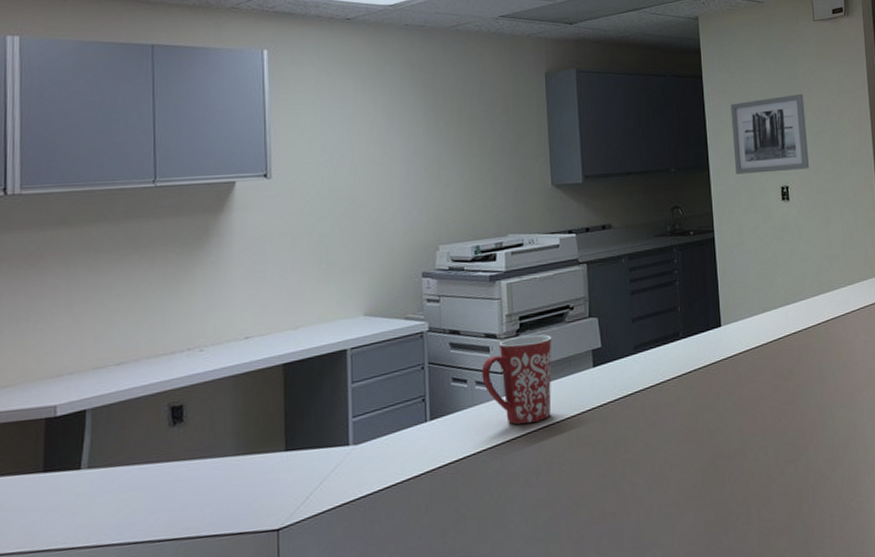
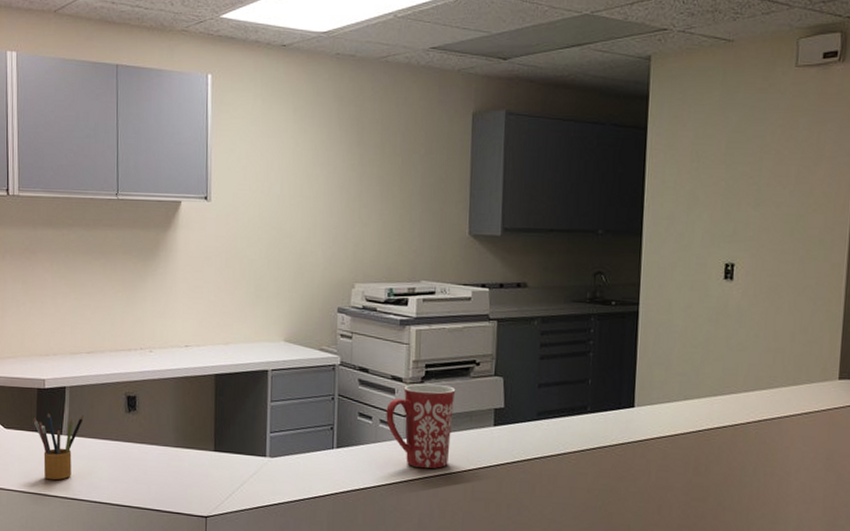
pencil box: none [39,439,112,530] -> present [33,412,84,481]
wall art: present [730,94,810,175] -> none [673,156,769,246]

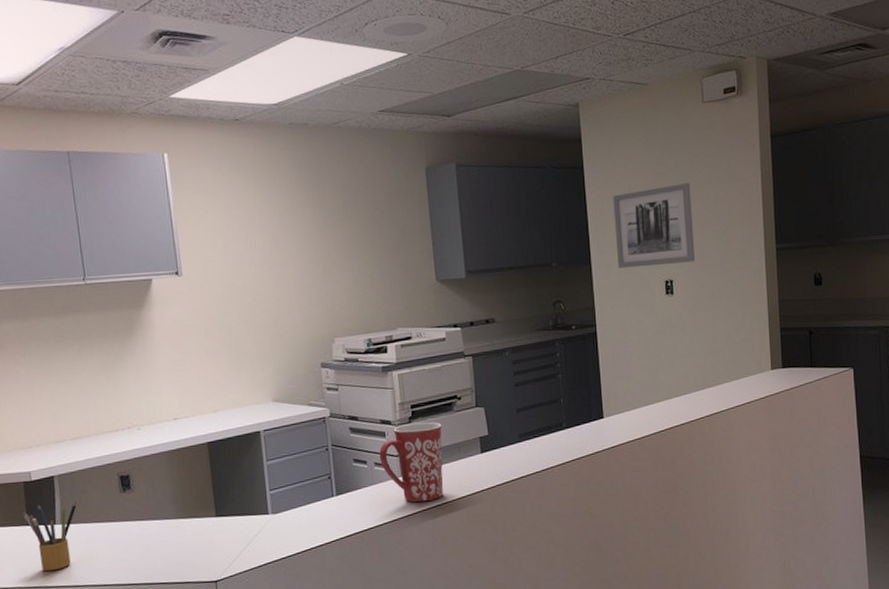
wall art: none [673,156,769,246] -> present [613,183,696,269]

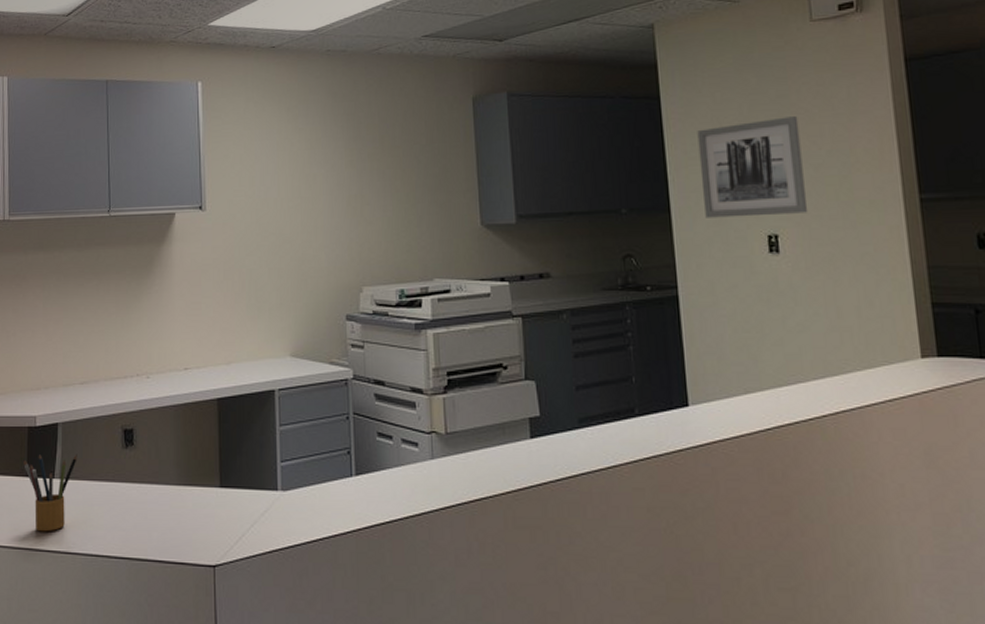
mug: present [379,422,444,502] -> none [408,393,484,494]

